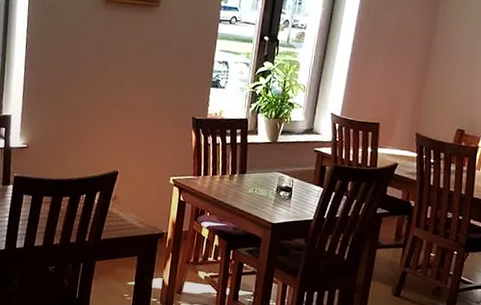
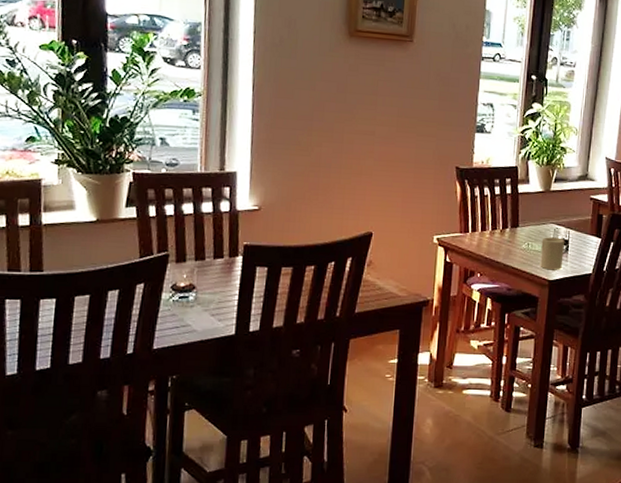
candle: none [264,184,288,215] -> present [540,237,564,271]

